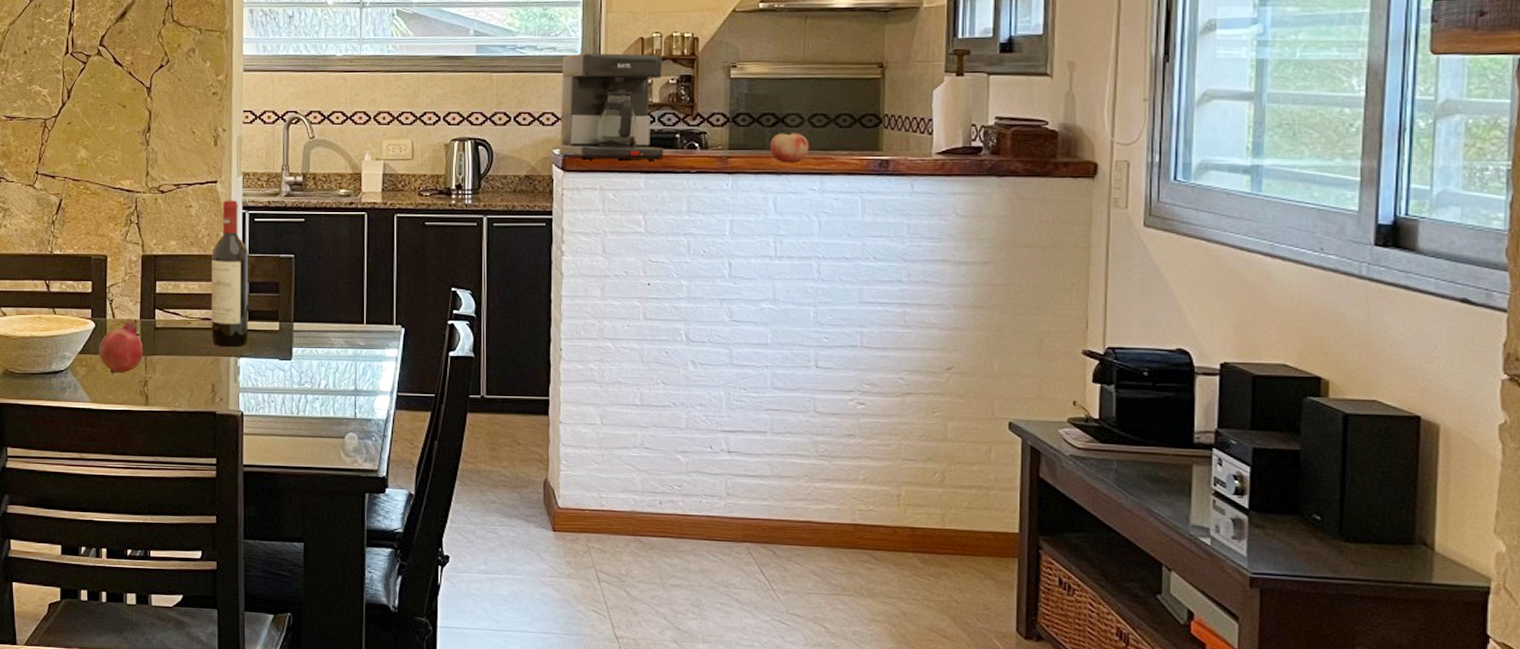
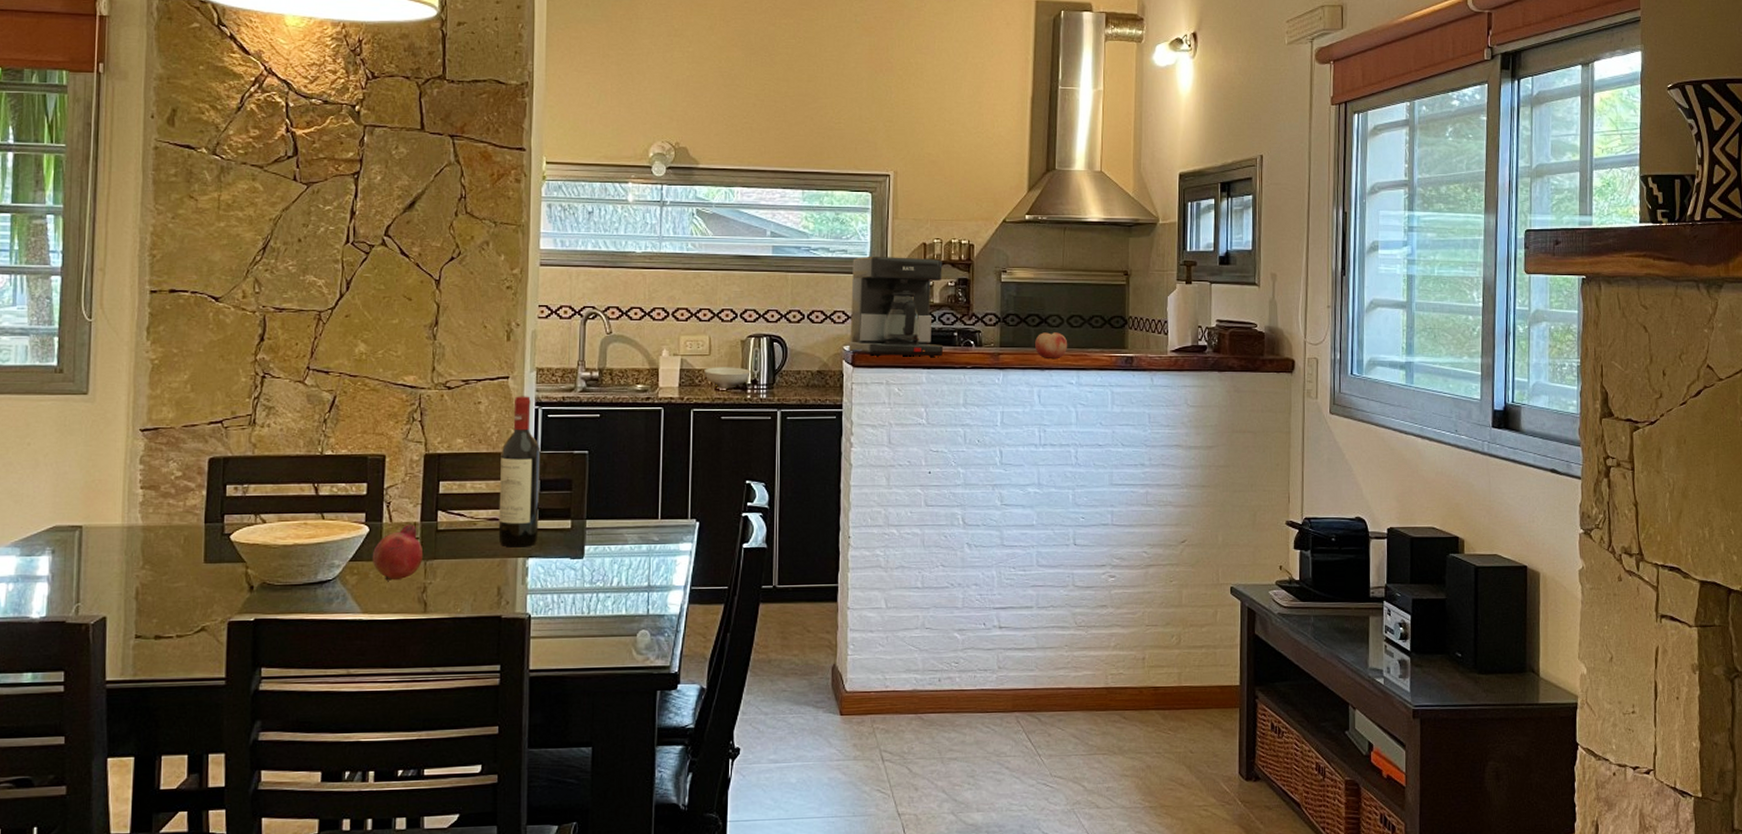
bowl: none [407,172,455,194] -> present [704,367,751,389]

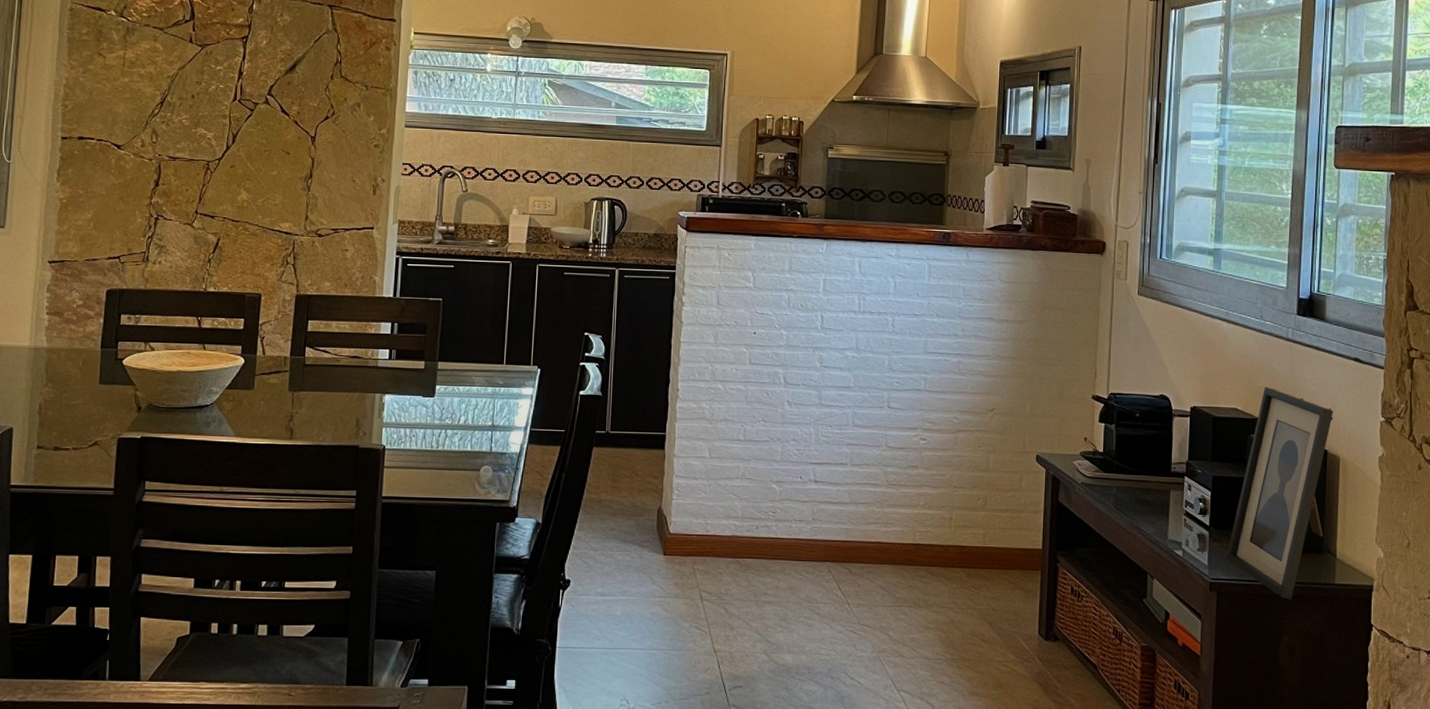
fruit: present [372,523,424,581] -> none [246,357,292,409]
wine bottle: present [498,396,541,548] -> none [359,245,400,384]
coffee maker: present [849,256,944,358] -> none [683,128,773,226]
fruit: present [1035,332,1068,360] -> none [858,206,889,232]
picture frame: none [1428,504,1532,723] -> present [1226,387,1333,600]

